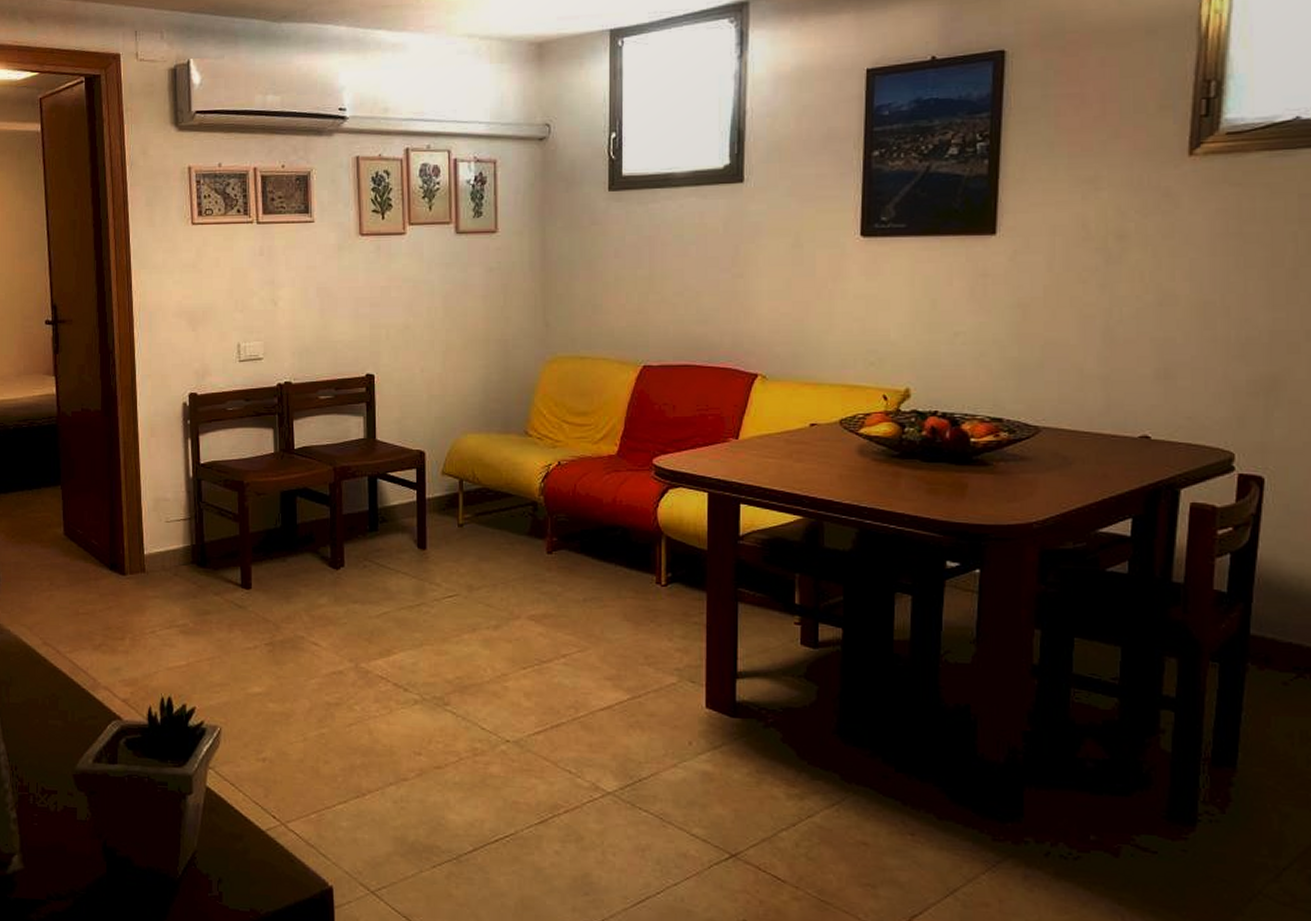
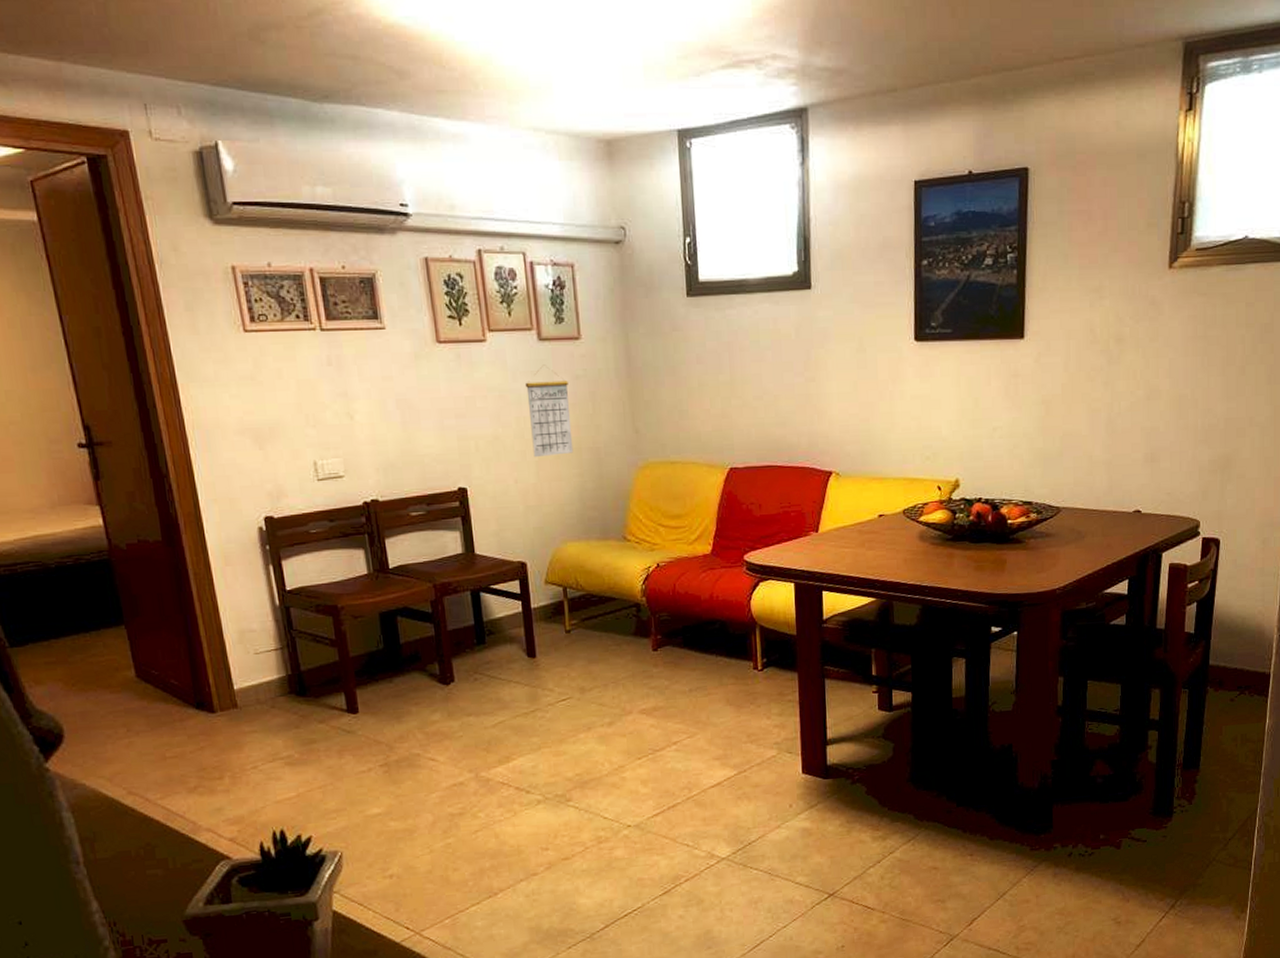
calendar: none [439,257,481,348] -> present [525,364,574,458]

